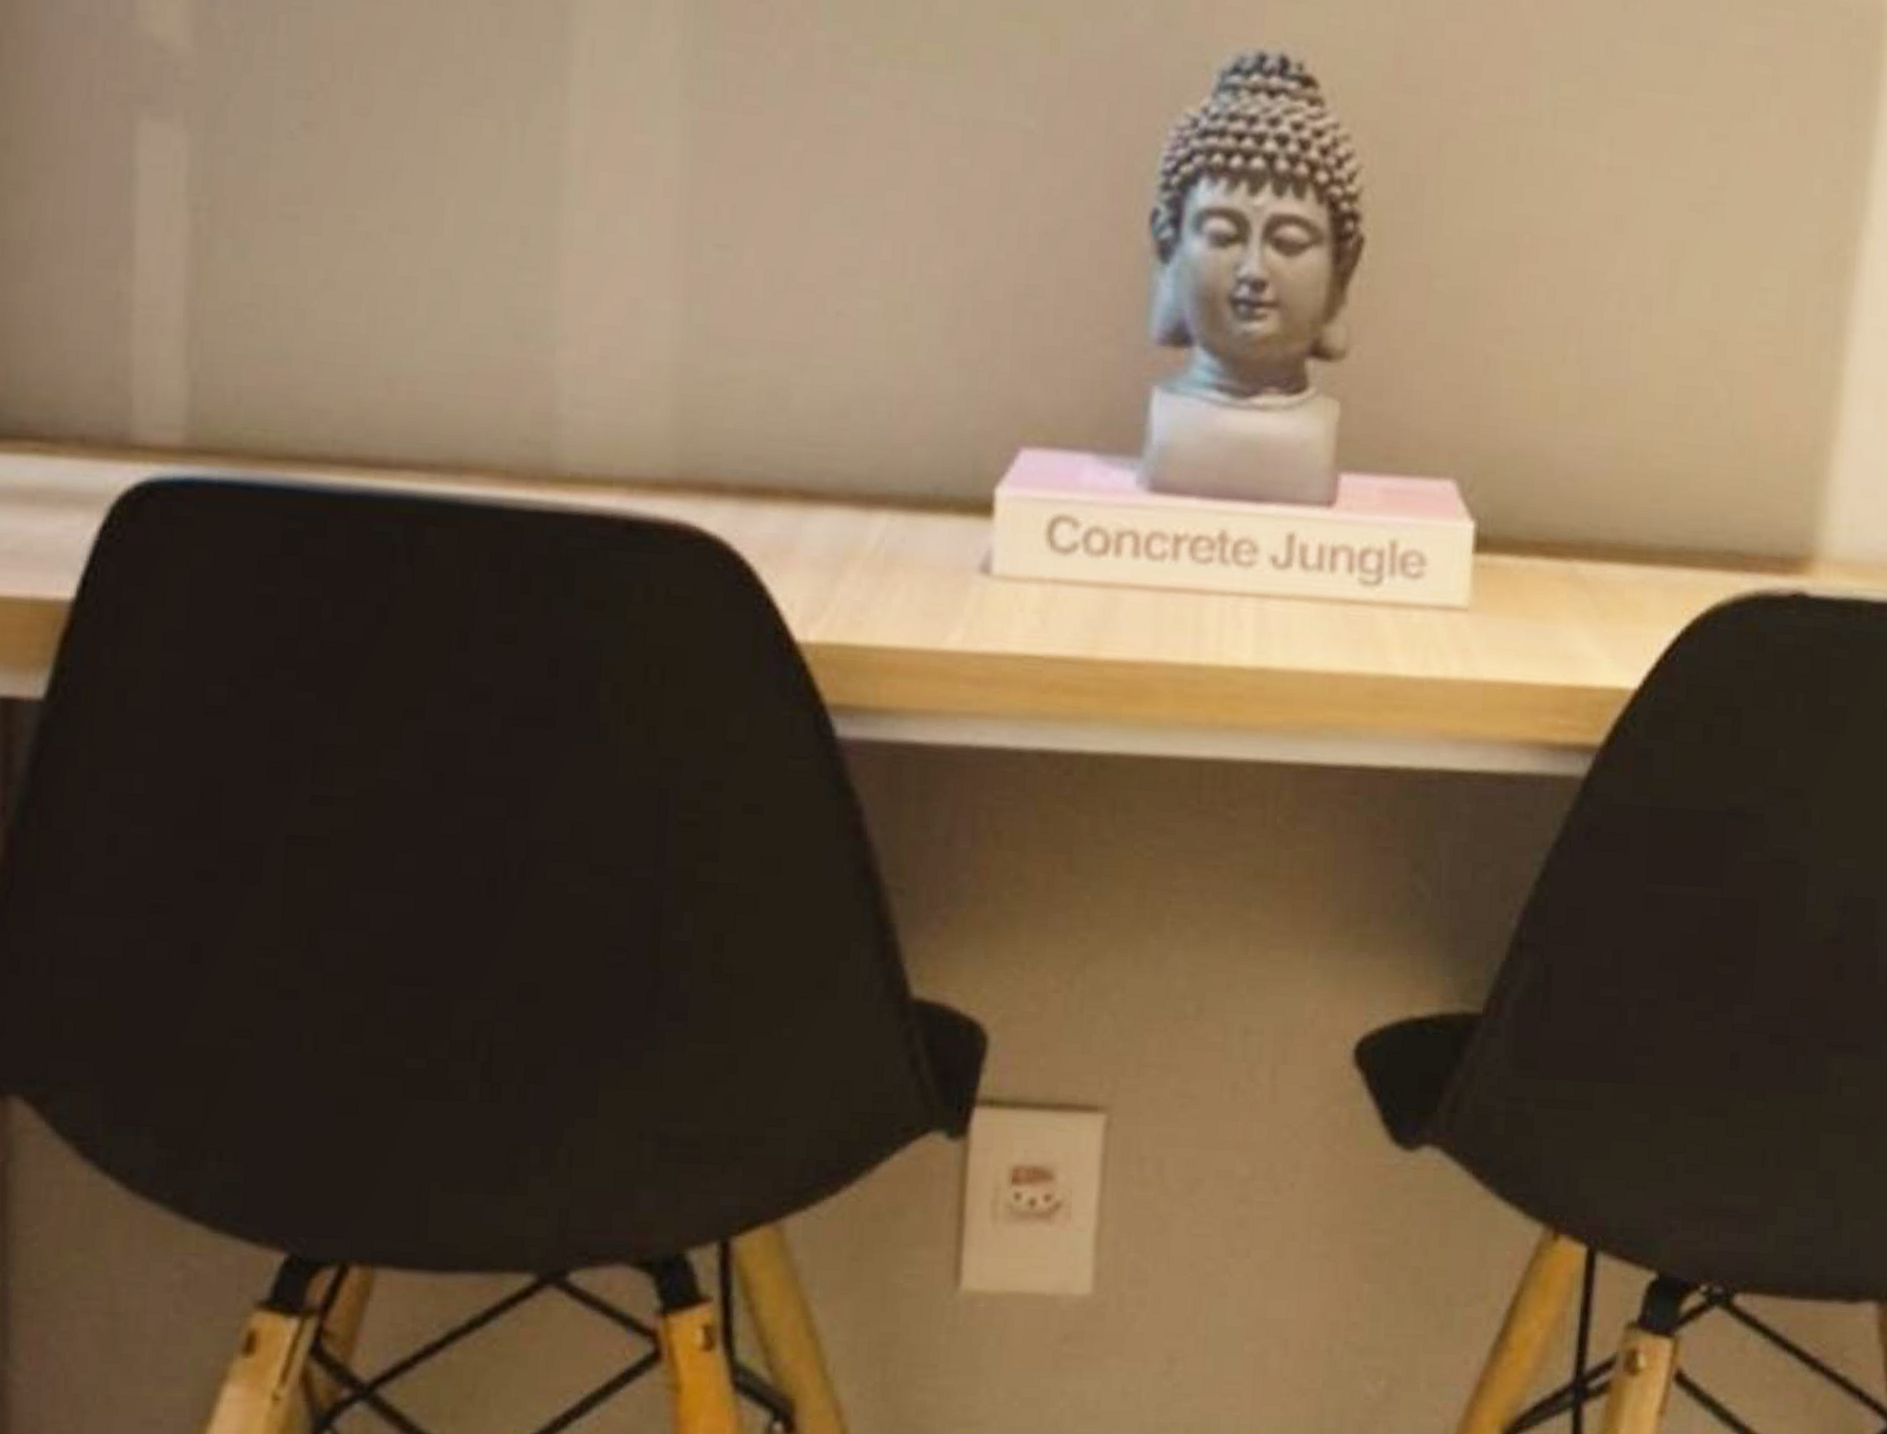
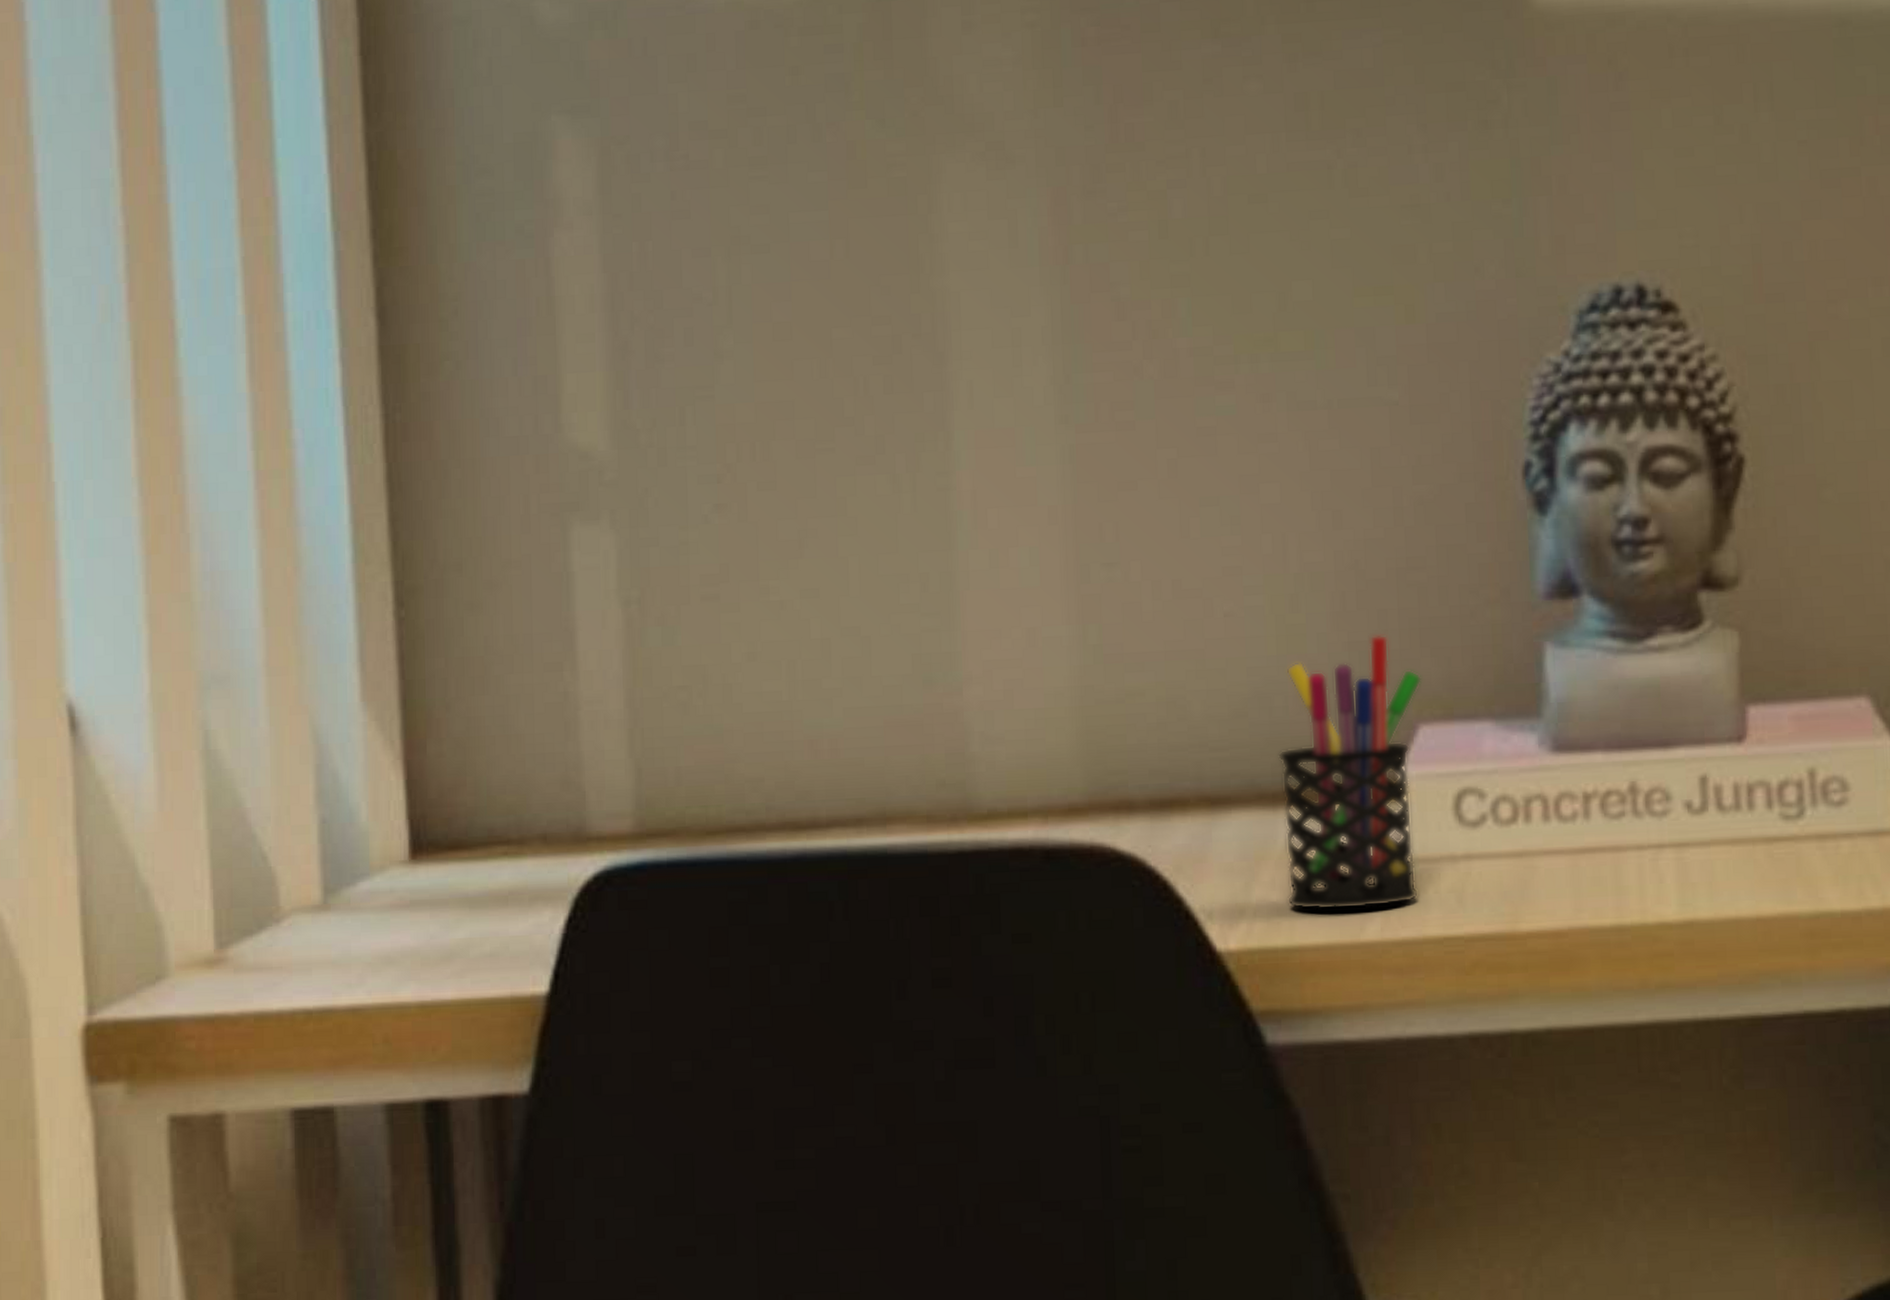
pen holder: none [871,355,1029,619] -> present [1278,634,1423,911]

